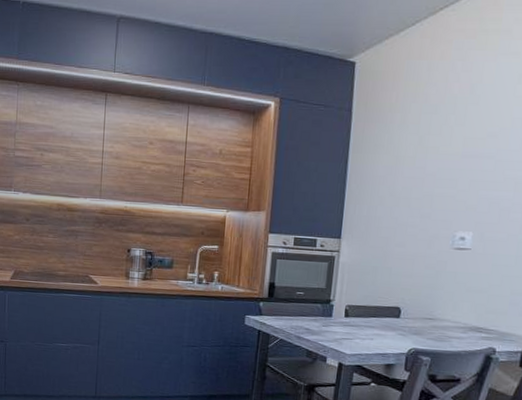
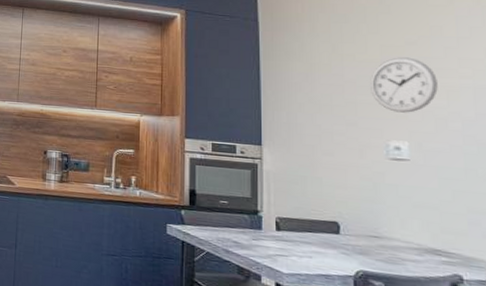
wall clock: none [447,149,509,205] -> present [370,57,438,113]

